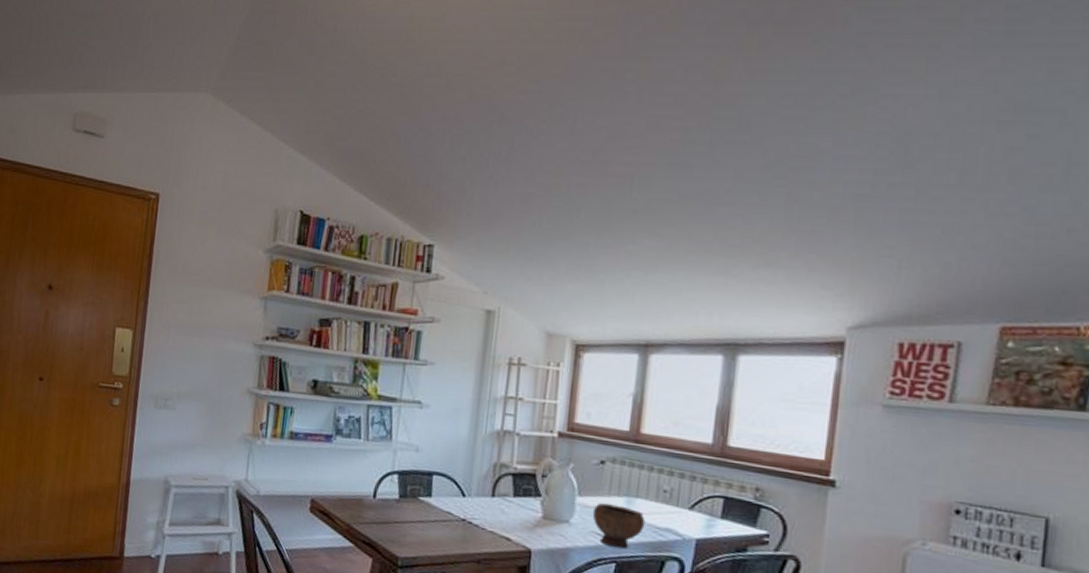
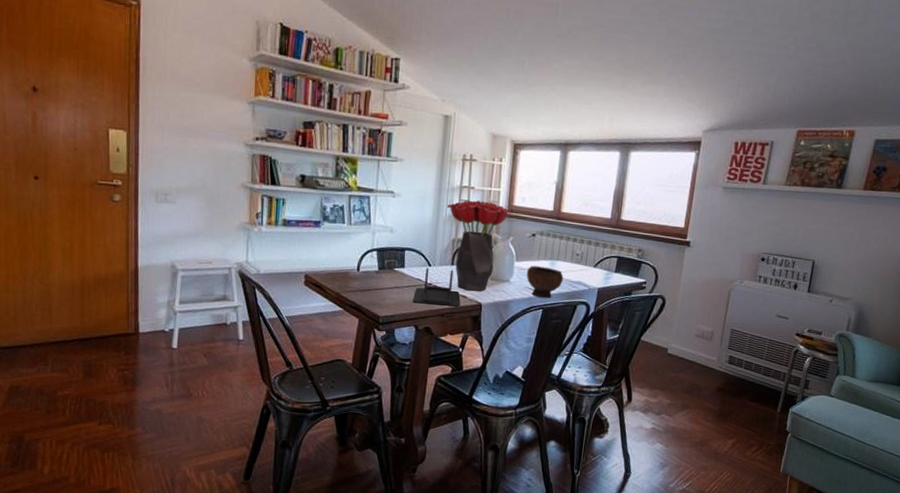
napkin holder: none [441,498,503,552] -> present [413,267,460,307]
bouquet: none [487,414,572,535] -> present [447,200,511,292]

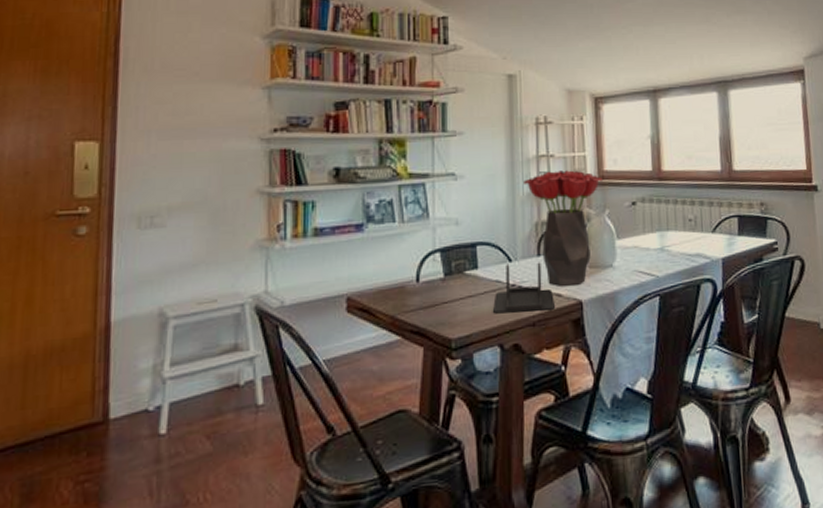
bowl: present [526,265,564,299] -> none [632,241,679,283]

